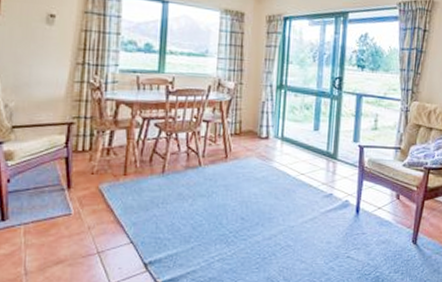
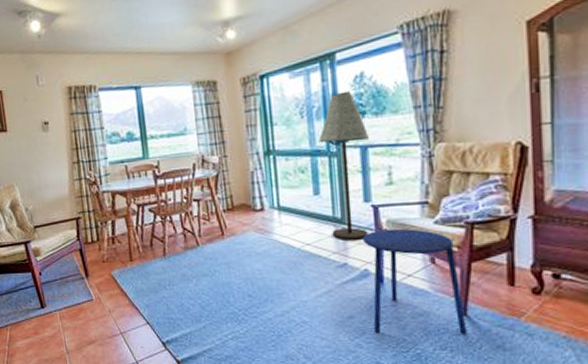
floor lamp: none [324,46,365,174] -> present [318,91,370,240]
side table: none [345,167,416,260] -> present [362,228,467,334]

